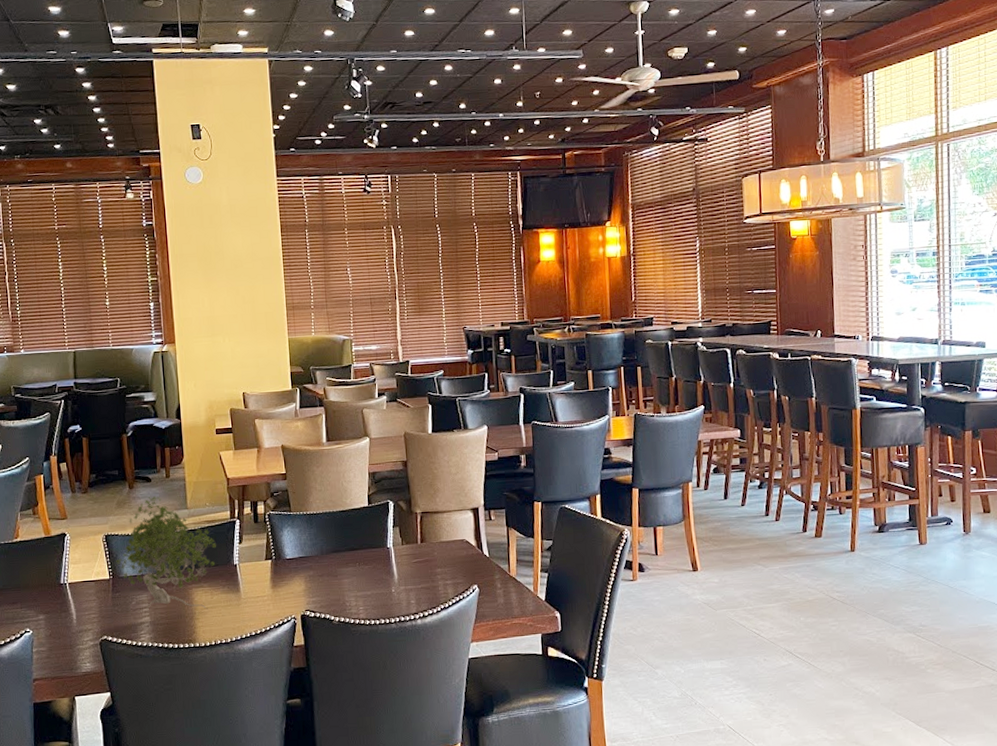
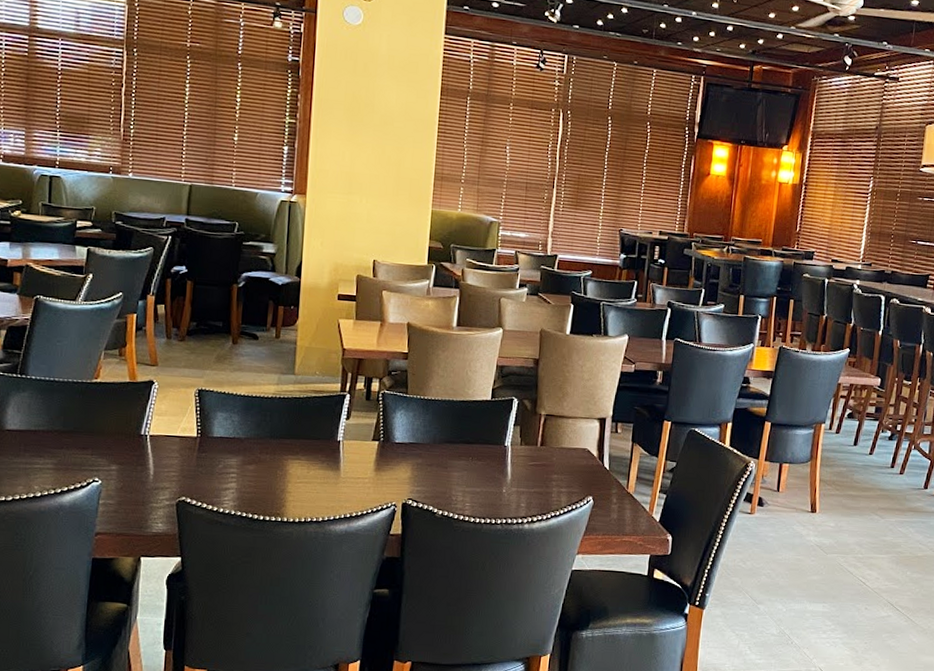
plant: present [116,495,216,611] -> none [207,355,321,484]

